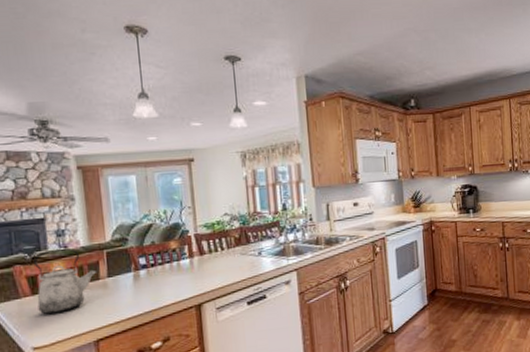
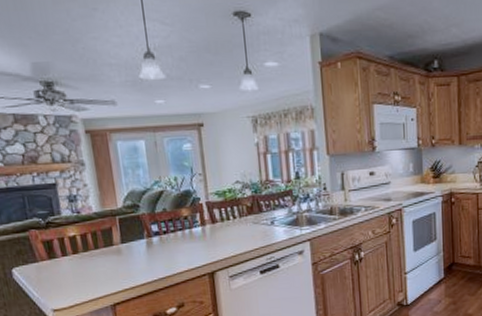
kettle: present [34,248,97,315] -> none [48,214,111,279]

